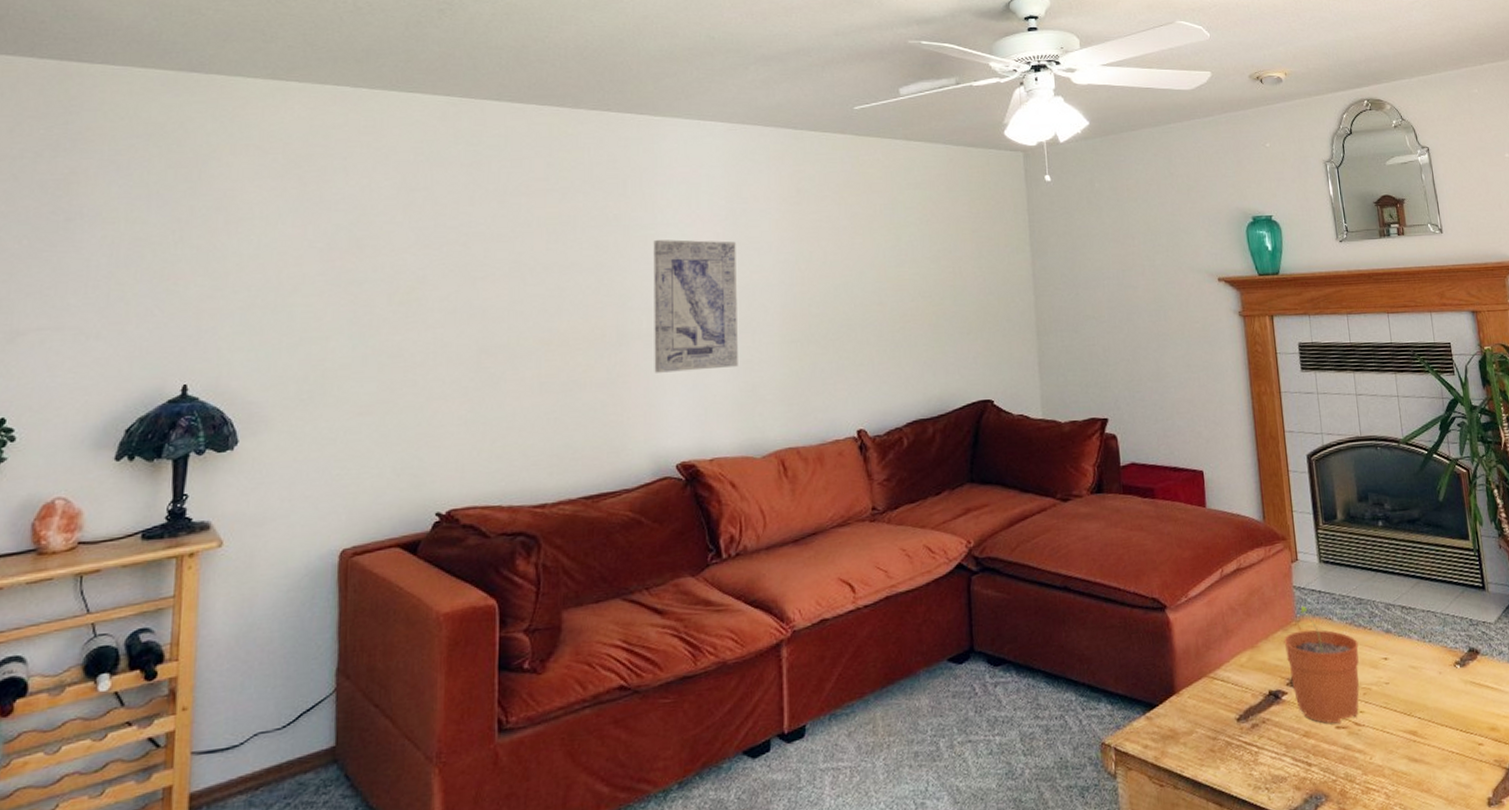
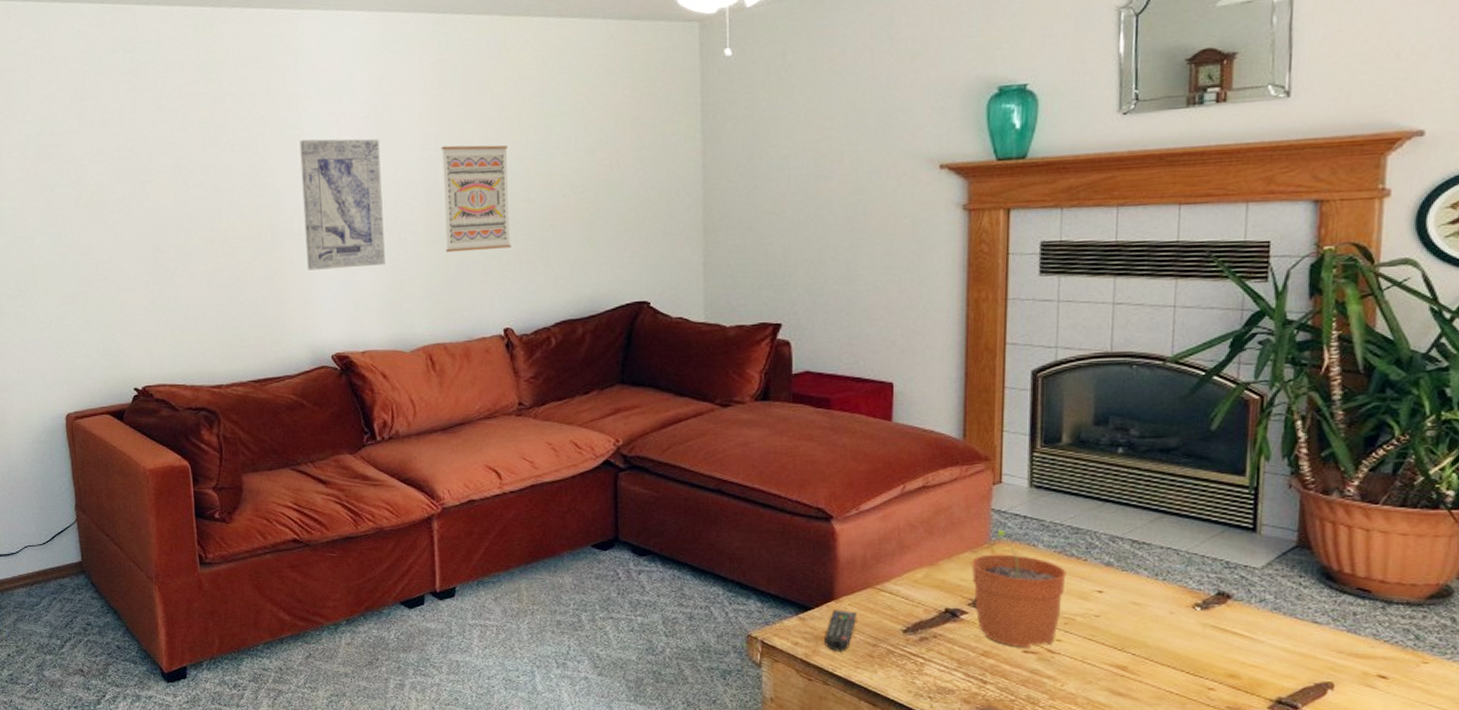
wall art: none [796,250,864,354] -> present [441,145,511,253]
remote control: none [1170,703,1197,750] -> present [825,609,858,651]

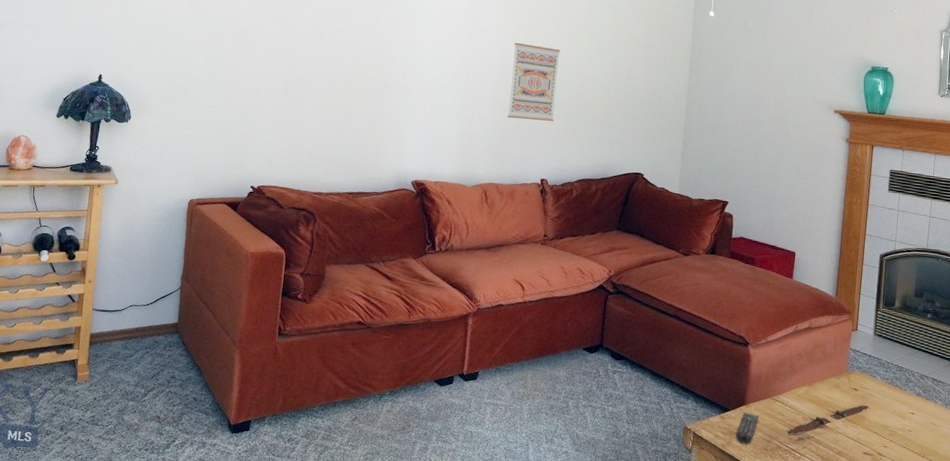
wall art: present [299,138,385,270] -> none [404,20,471,120]
plant pot: present [971,529,1066,648] -> none [835,363,893,451]

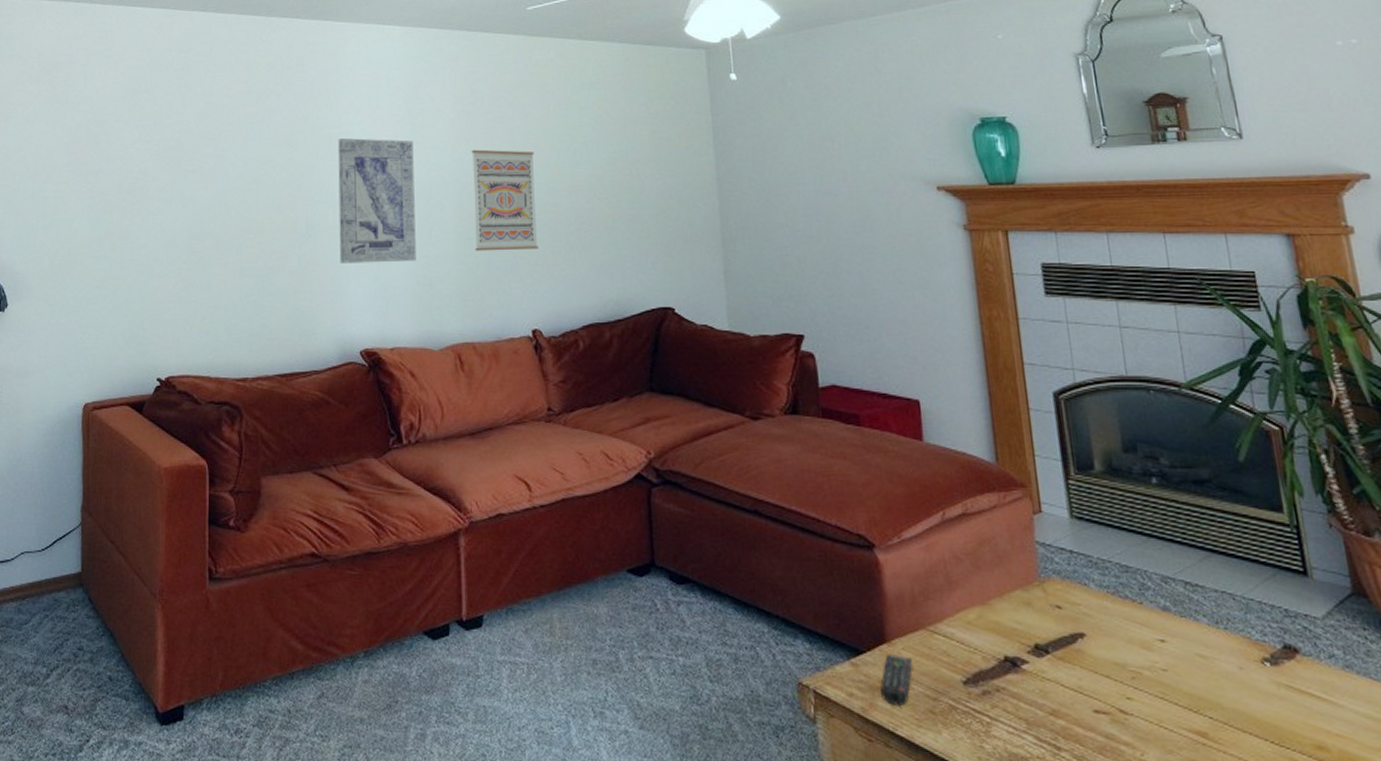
wall art: none [404,20,471,120] -> present [338,138,416,264]

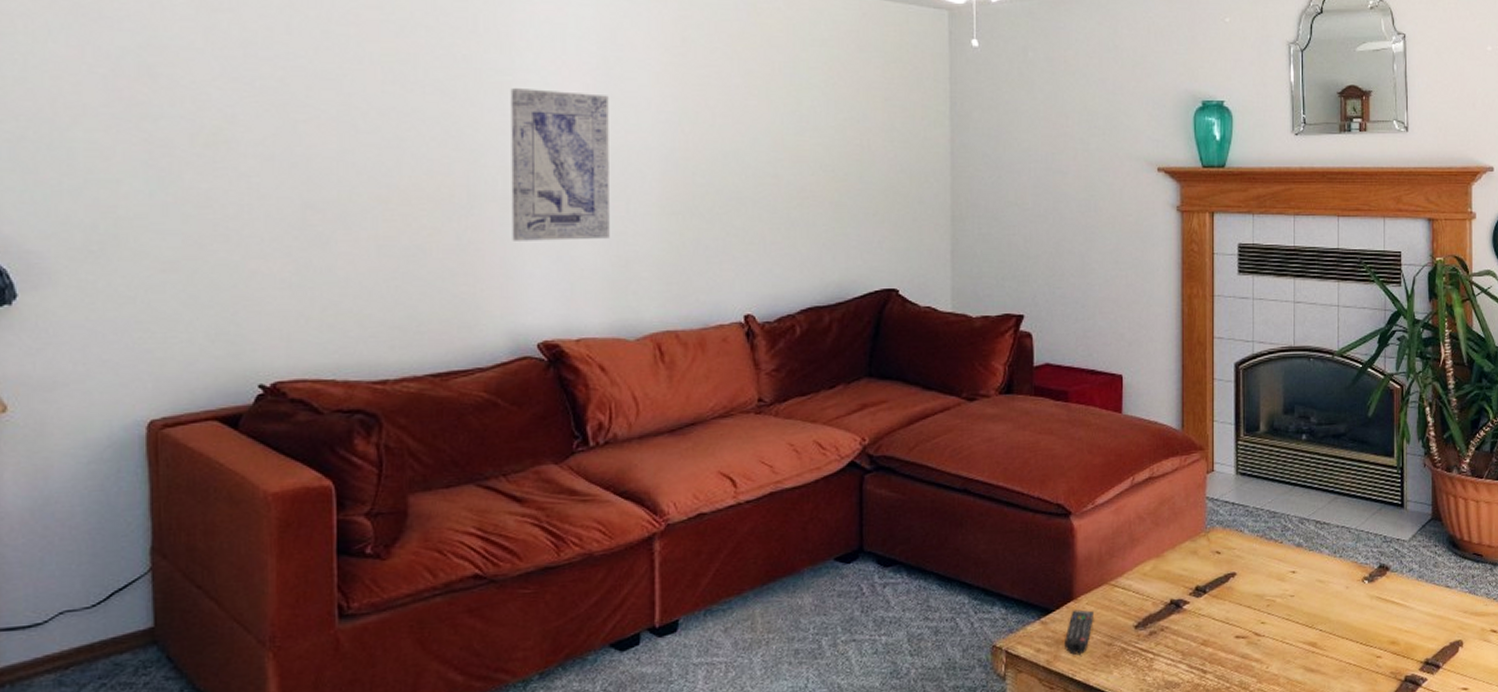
wall art: present [471,149,538,251] -> none [680,109,755,228]

